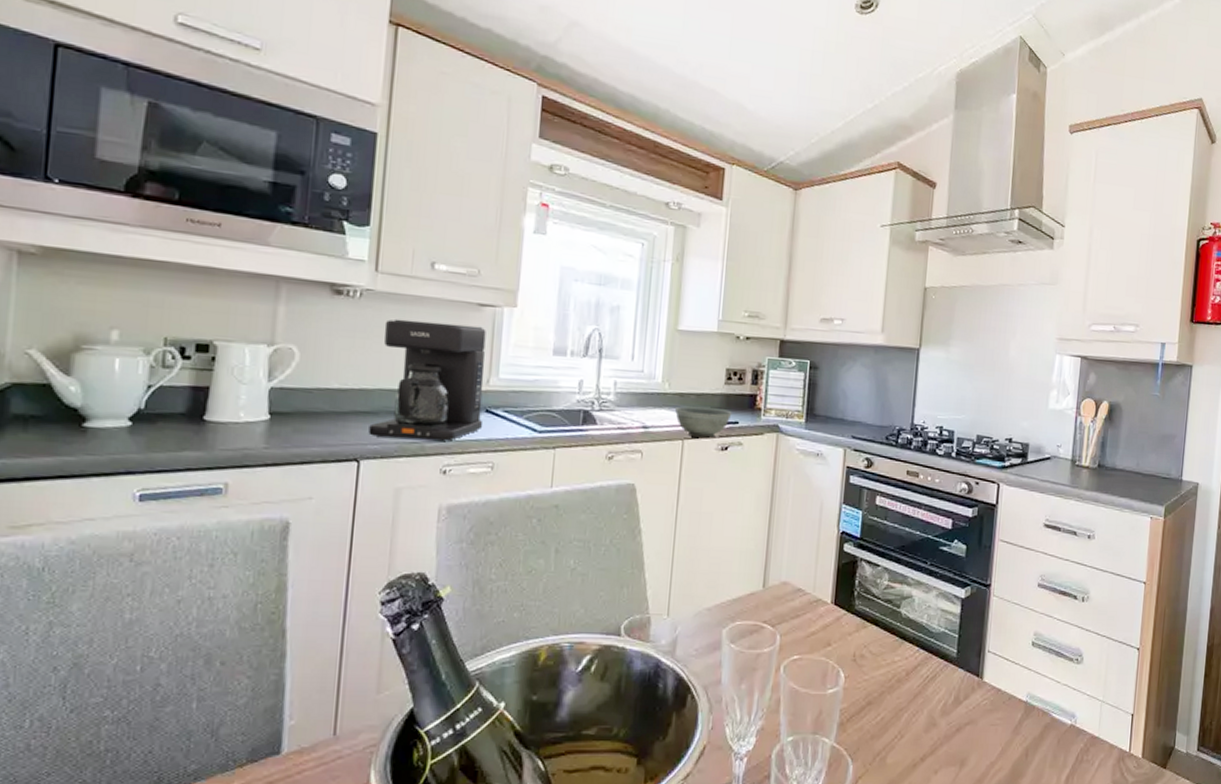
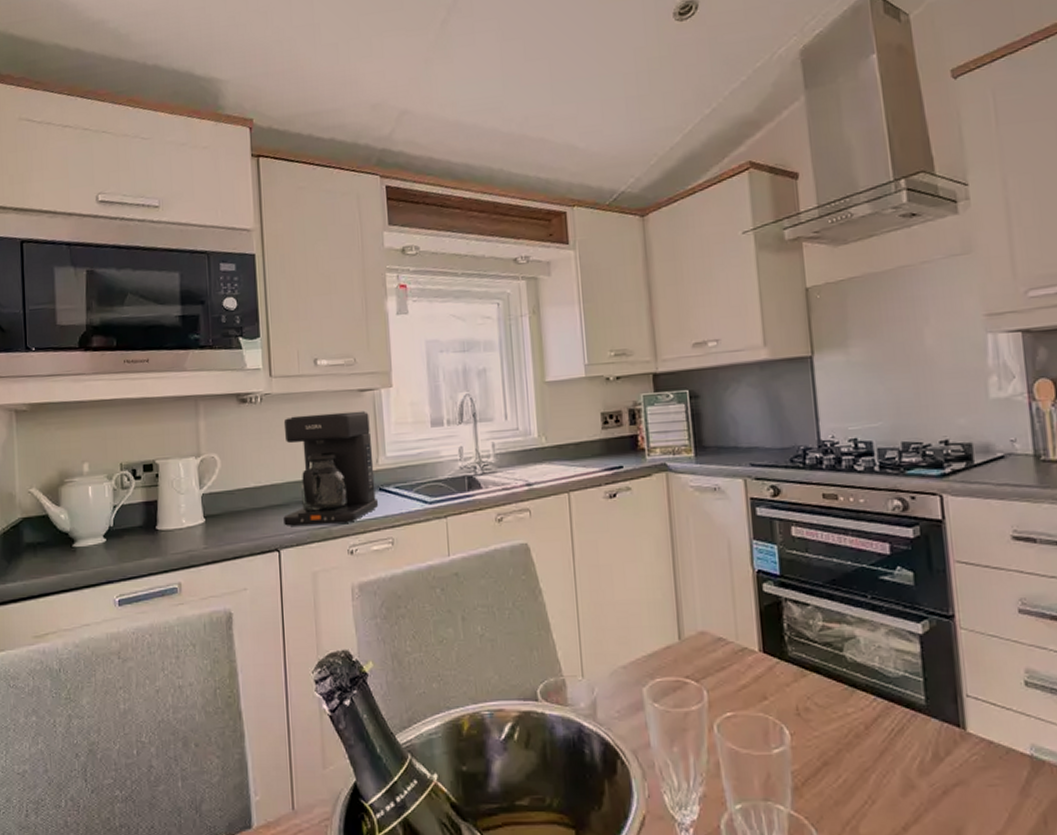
bowl: present [674,406,732,439] -> none [555,455,615,489]

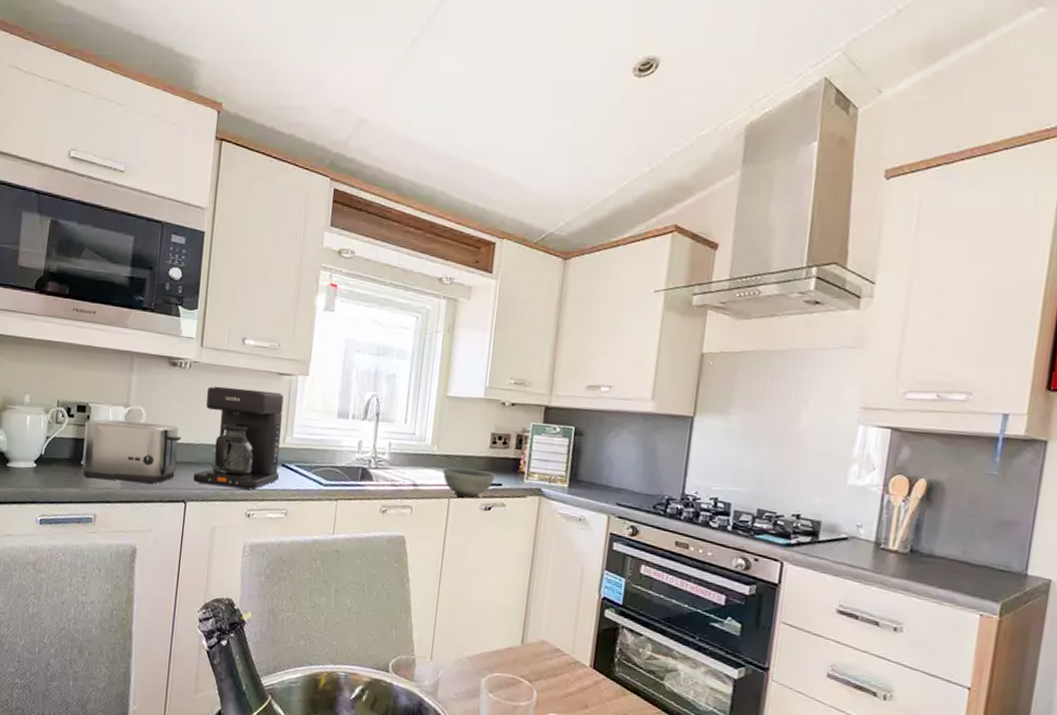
toaster: none [154,467,263,543] -> present [82,419,181,484]
bowl: none [555,455,615,489] -> present [442,467,496,499]

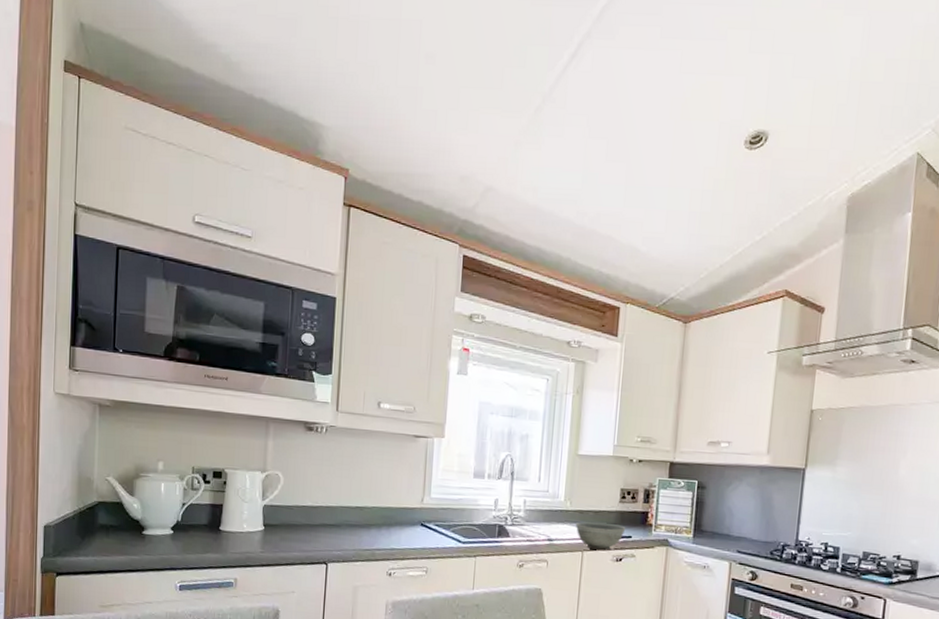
toaster: present [82,419,181,484] -> none [220,484,320,547]
coffee maker: present [193,386,284,490] -> none [334,449,421,549]

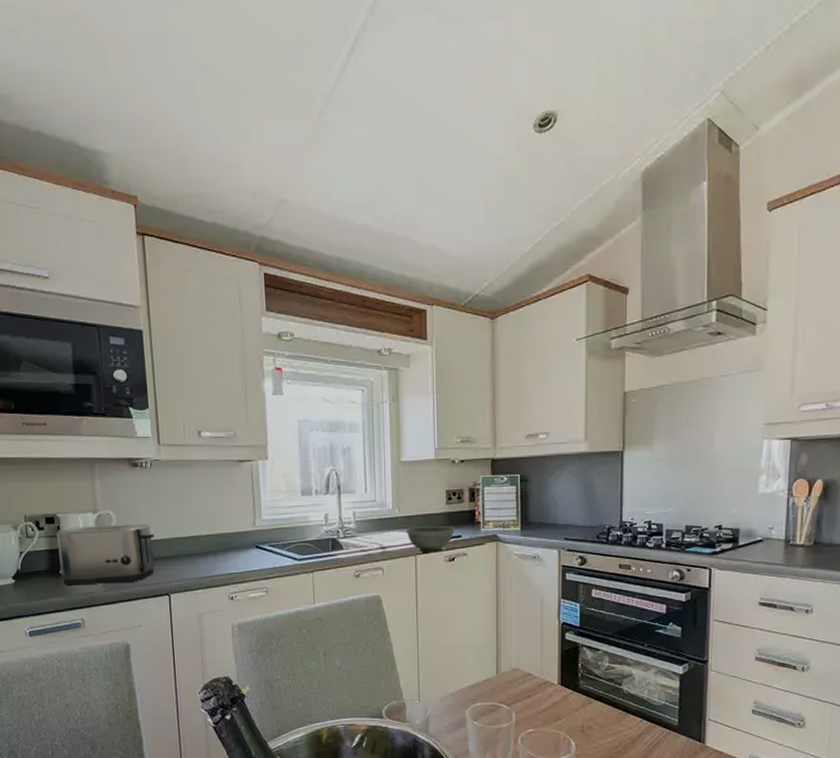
toaster: none [220,484,320,547] -> present [56,523,155,586]

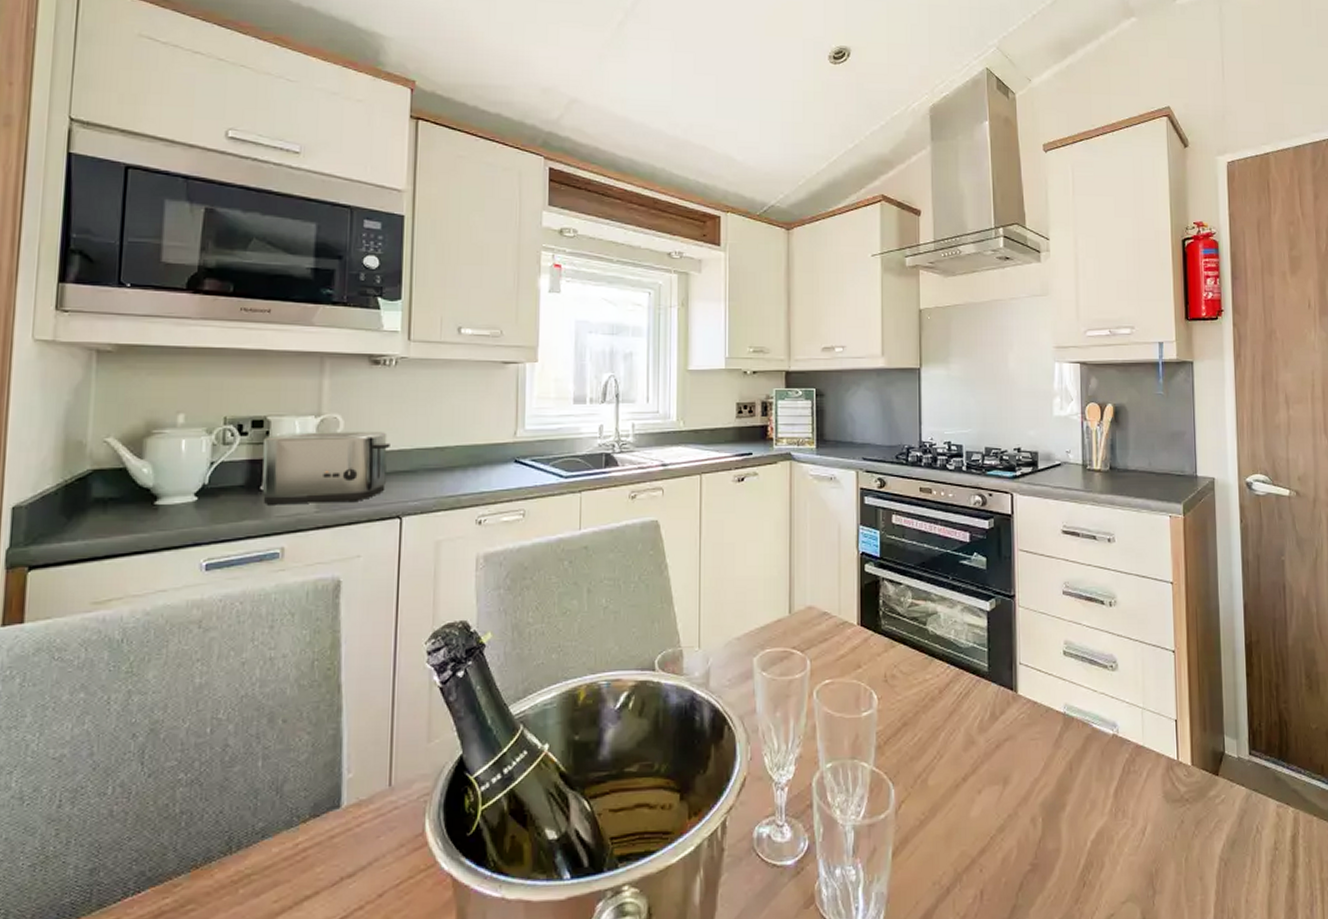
bowl: present [405,525,455,553] -> none [690,441,746,472]

